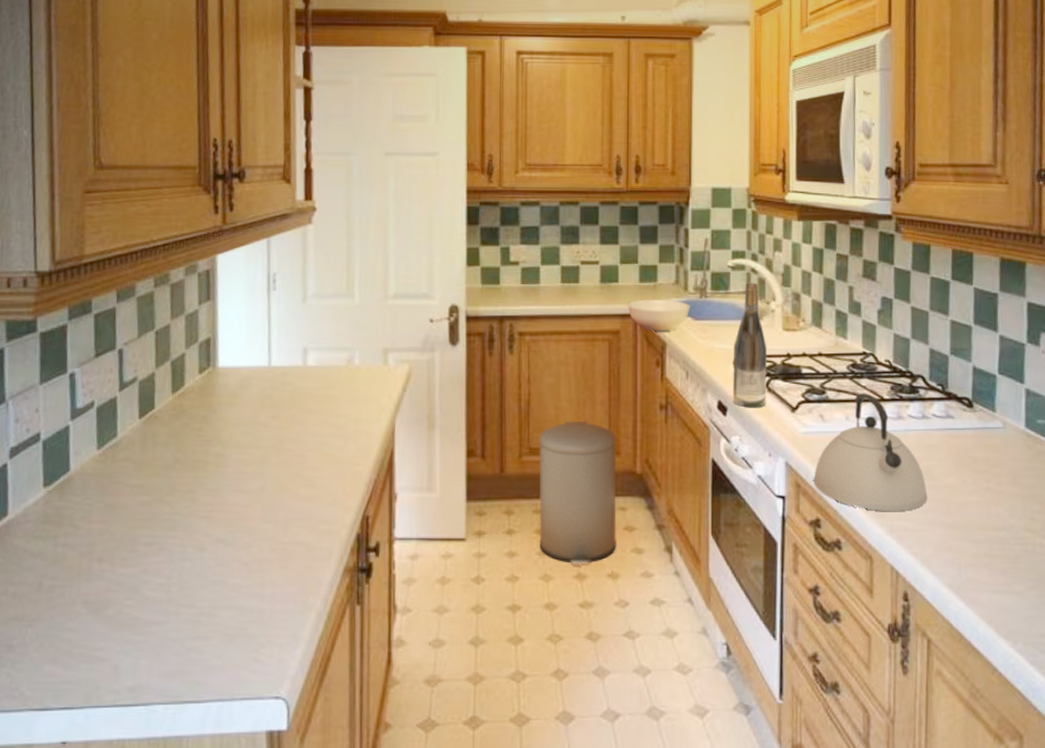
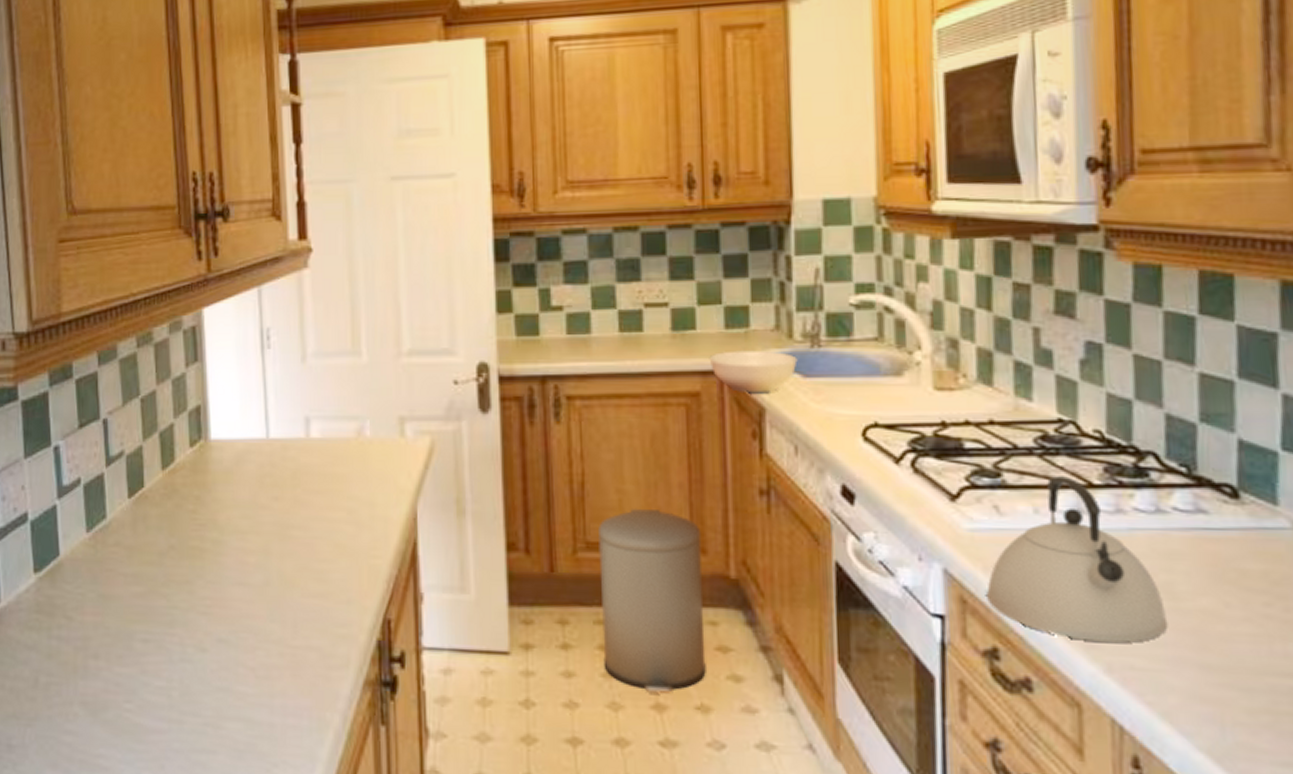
wine bottle: present [732,282,768,408] -> none [861,325,913,495]

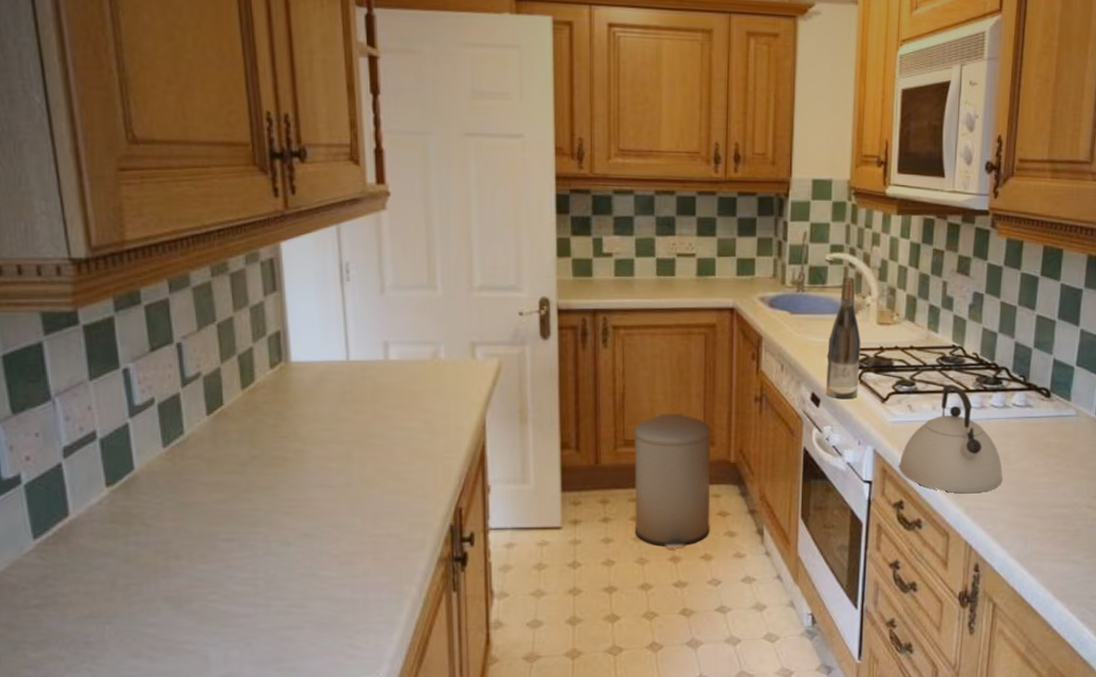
bowl: present [709,350,798,394] -> none [723,293,787,326]
wine bottle: none [861,325,913,495] -> present [825,276,861,399]

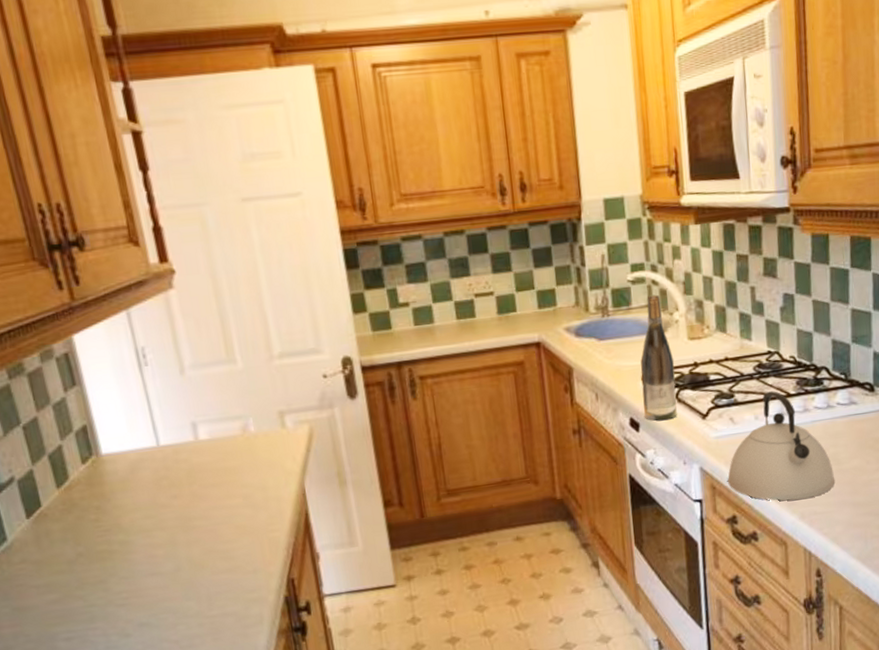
pedal bin: present [633,413,712,550] -> none [455,456,545,594]

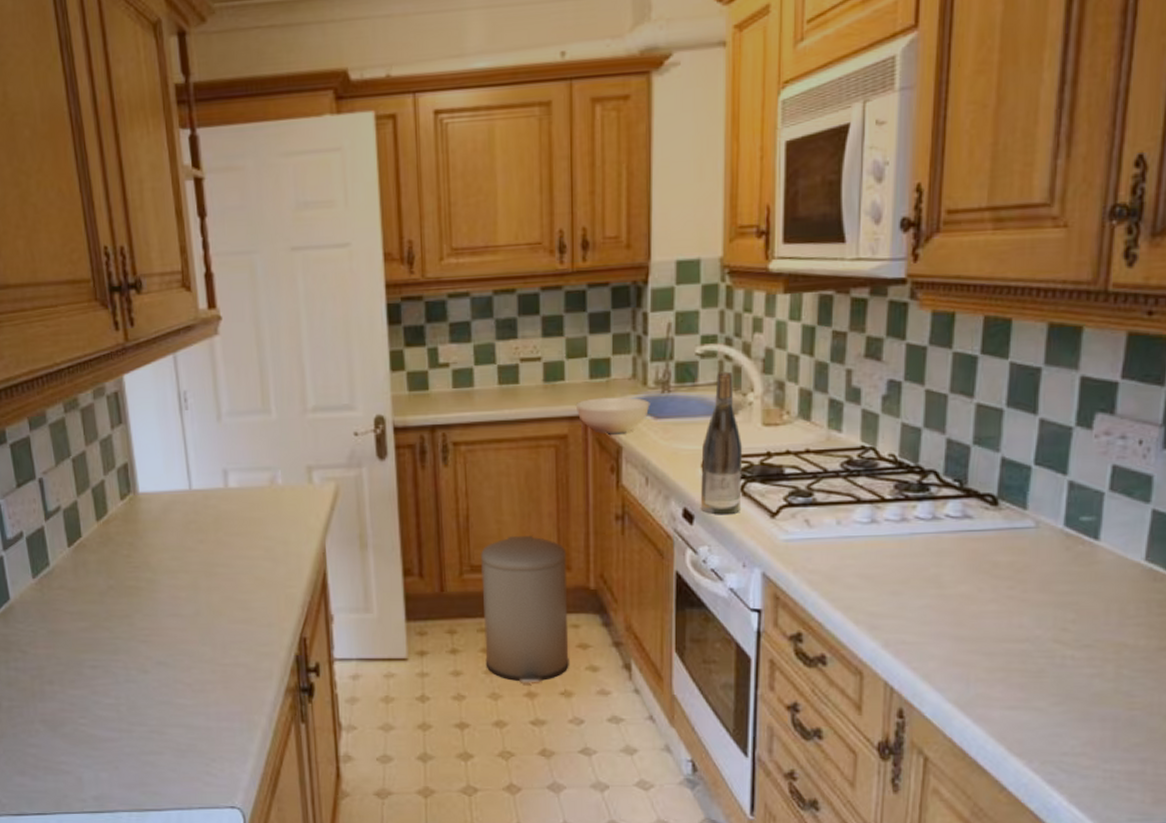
pedal bin: none [455,456,545,594] -> present [480,535,569,685]
bowl: none [528,323,594,358] -> present [575,397,650,434]
kettle: present [728,391,835,501] -> none [795,493,934,625]

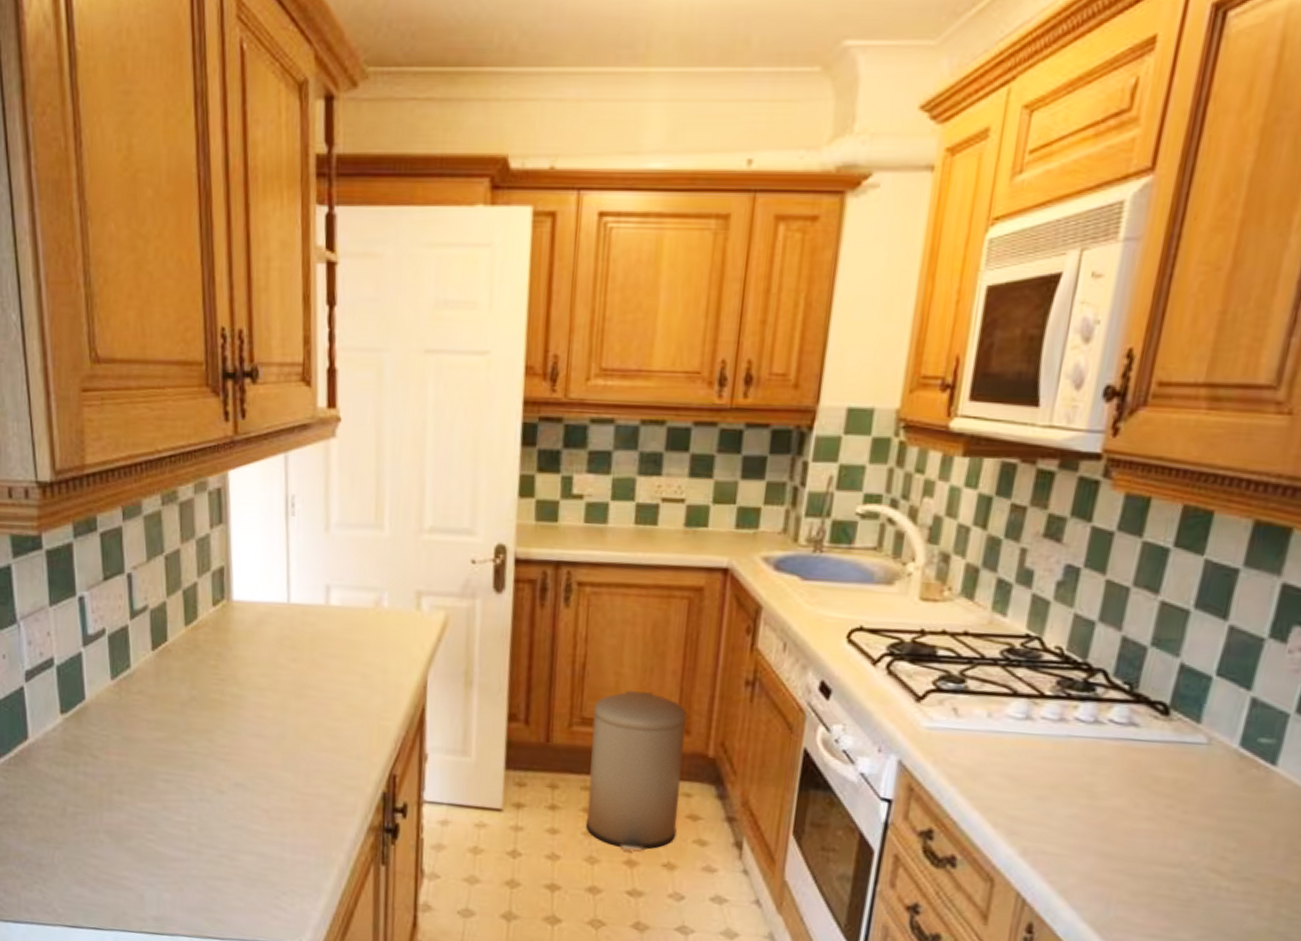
bowl: present [575,397,650,434] -> none [716,550,799,593]
wine bottle: present [700,371,743,515] -> none [839,535,895,693]

